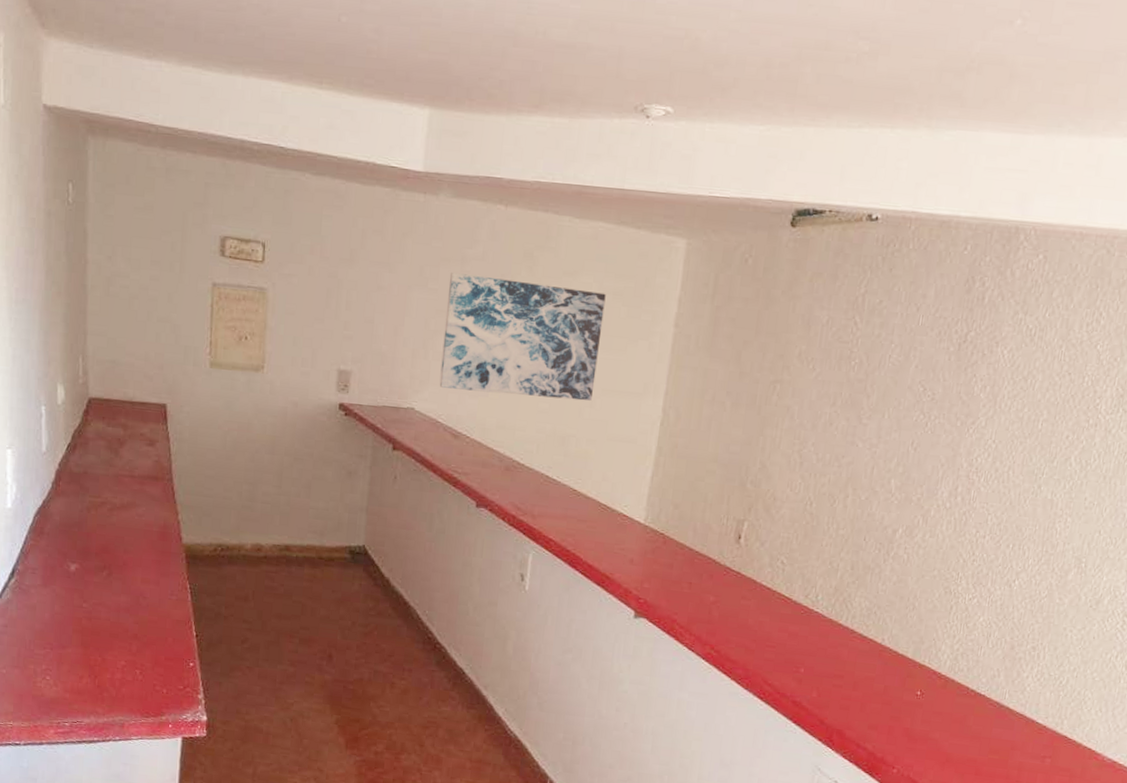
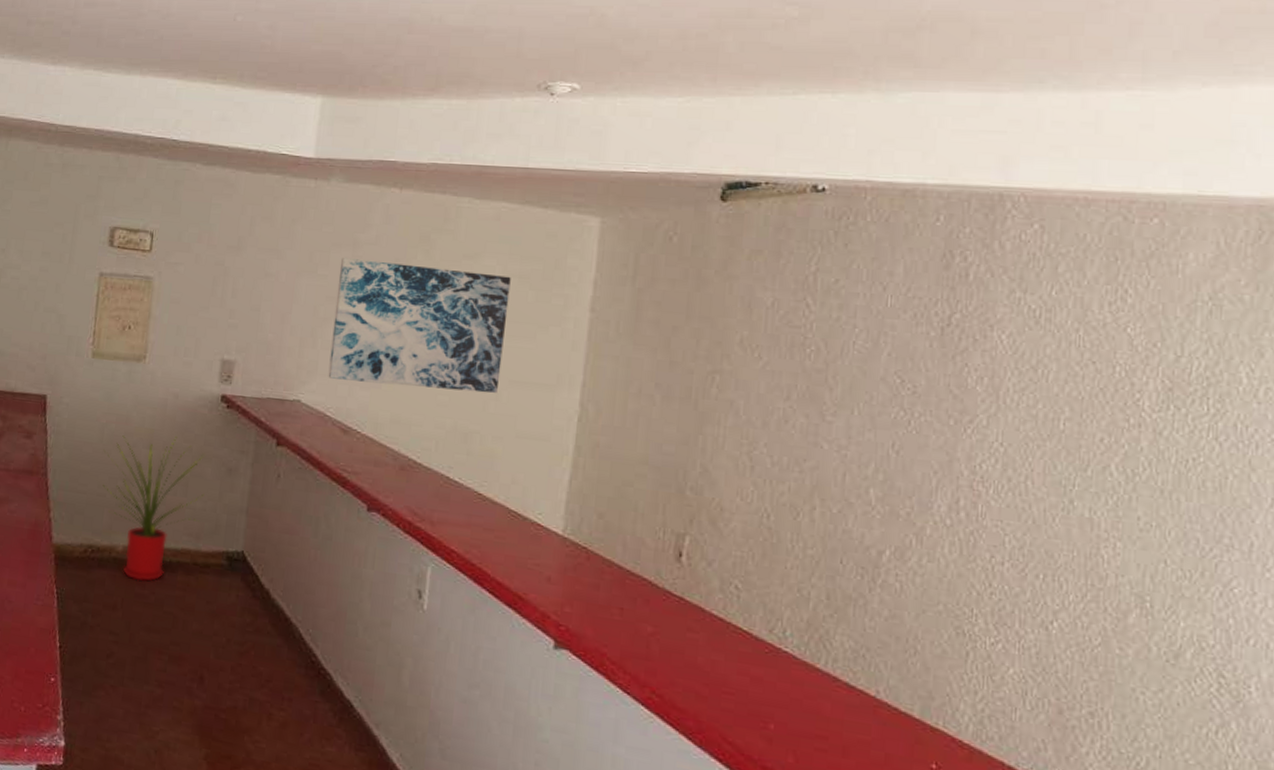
house plant: none [227,442,326,575] -> present [102,435,204,581]

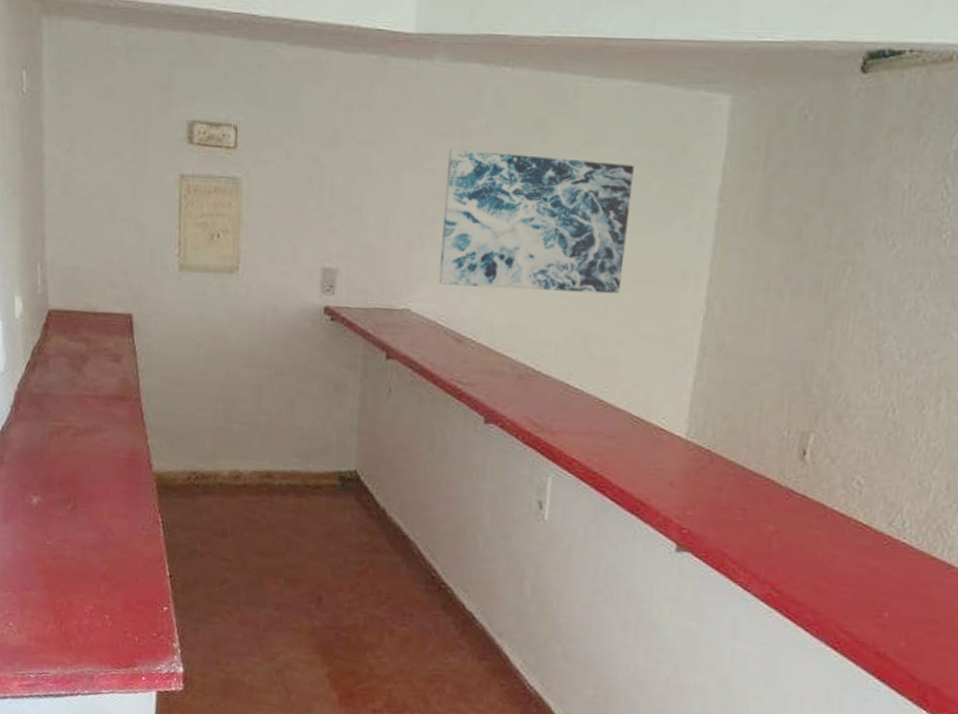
house plant: present [102,435,204,581] -> none [200,354,312,506]

